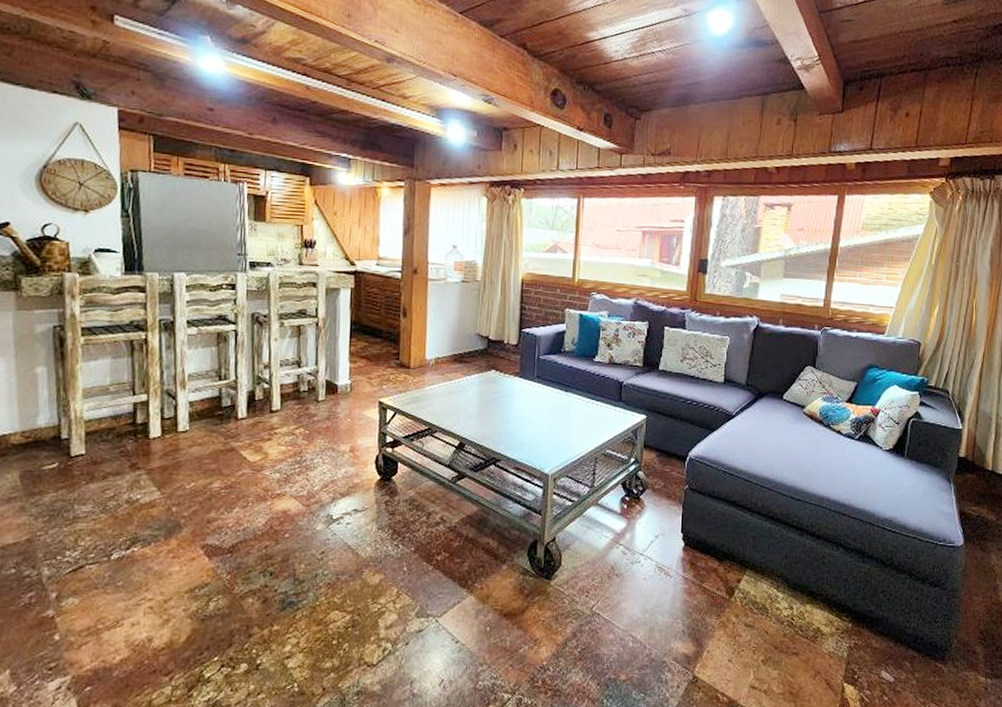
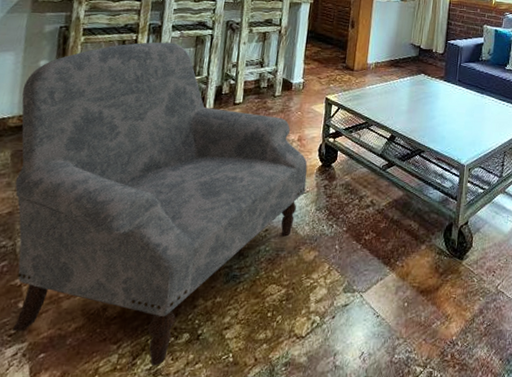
armchair: none [20,341,364,698] -> present [12,42,307,366]

